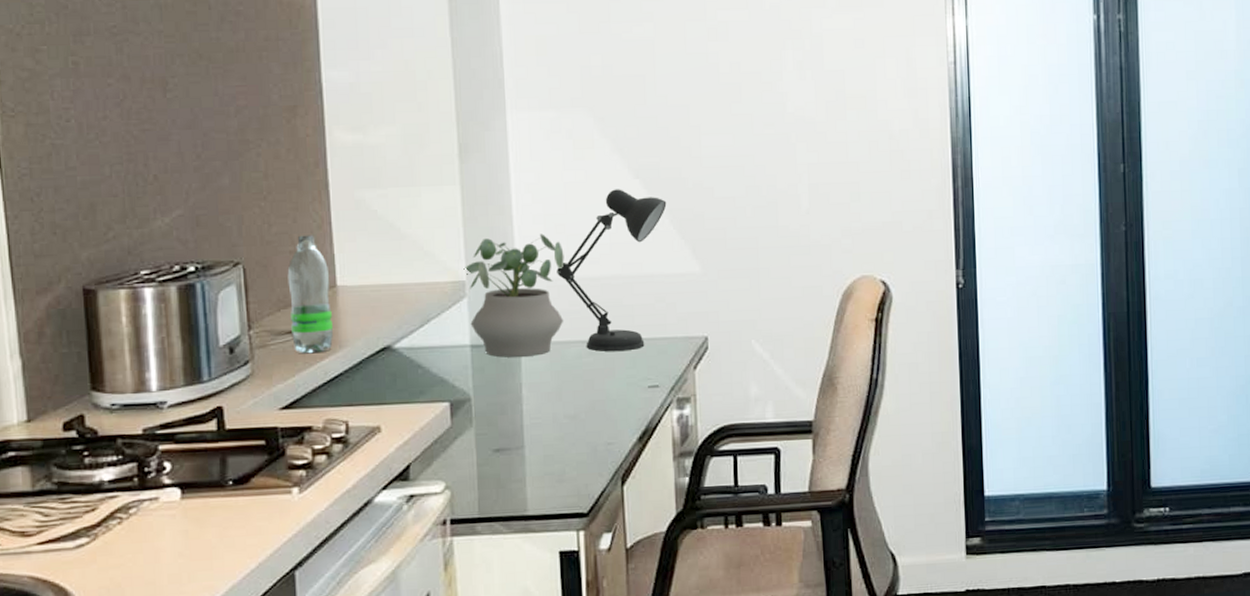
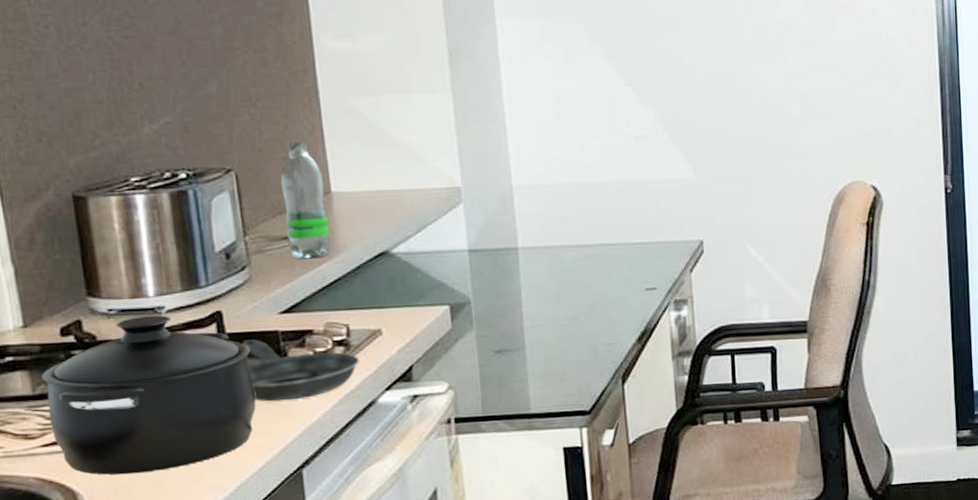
saucepan: none [42,410,252,575] -> present [41,315,256,475]
frying pan: none [241,435,357,500] -> present [242,339,359,402]
potted plant: present [464,234,564,358] -> none [458,140,560,262]
desk lamp: present [557,189,667,352] -> none [551,96,659,256]

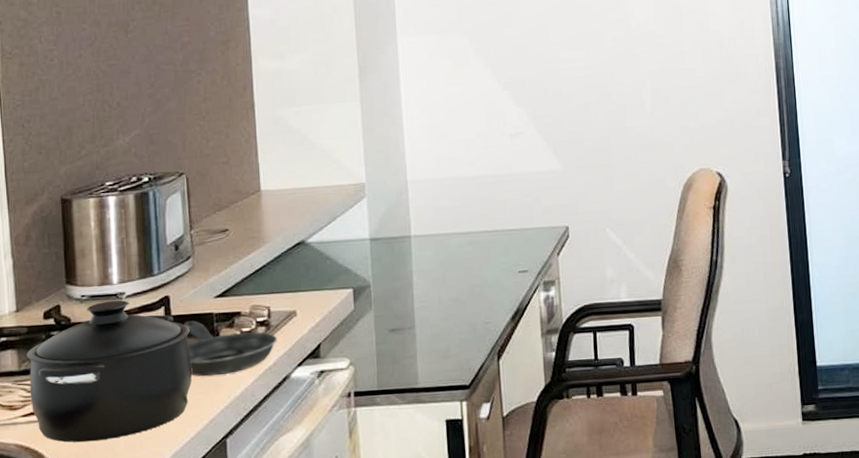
bottle: present [280,142,330,259] -> none [221,147,258,250]

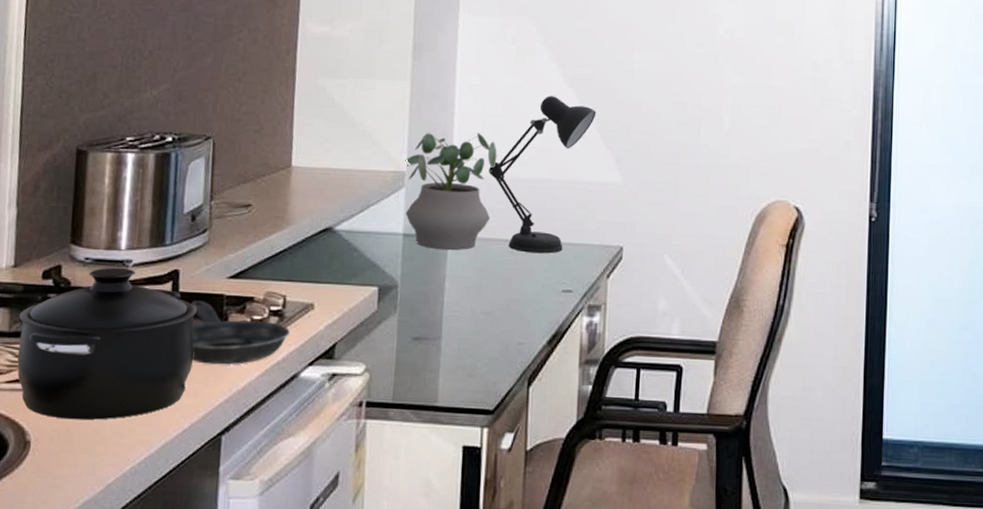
potted plant: none [363,140,447,249] -> present [405,133,497,250]
desk lamp: none [440,99,531,242] -> present [489,96,596,254]

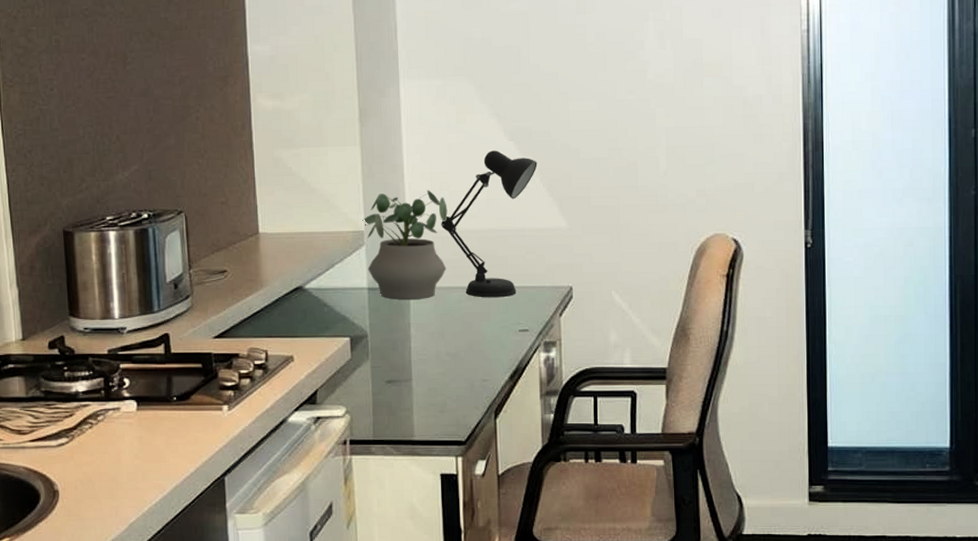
saucepan: present [17,267,197,420] -> none [33,334,192,470]
frying pan: present [191,300,290,365] -> none [183,359,274,415]

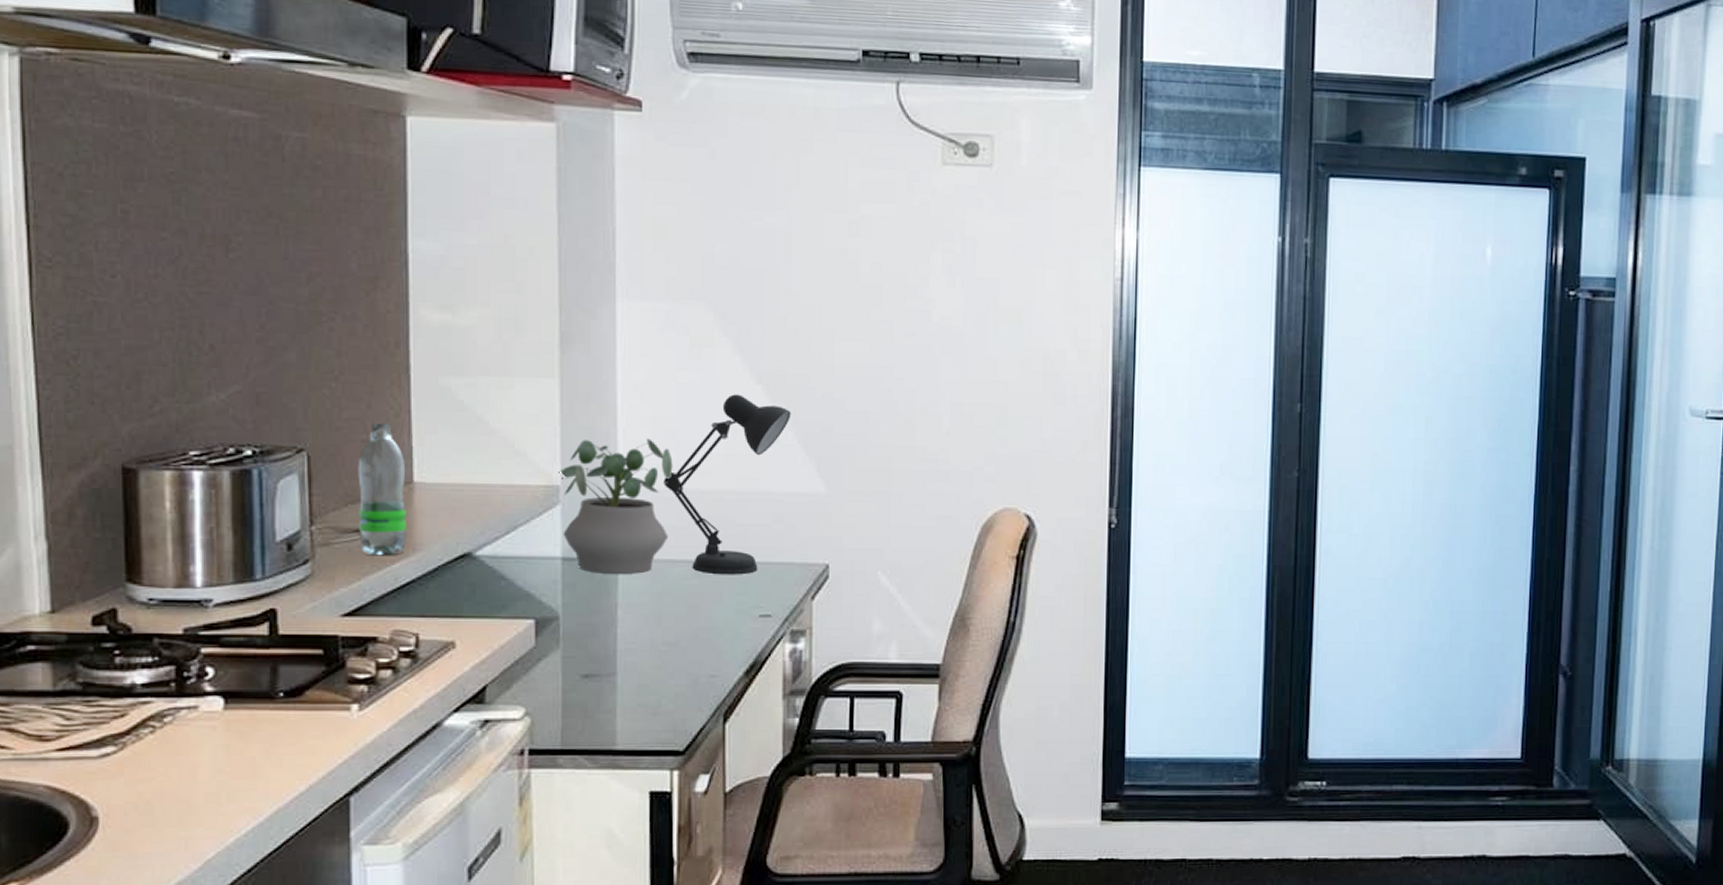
bottle: none [220,188,256,291] -> present [358,423,408,556]

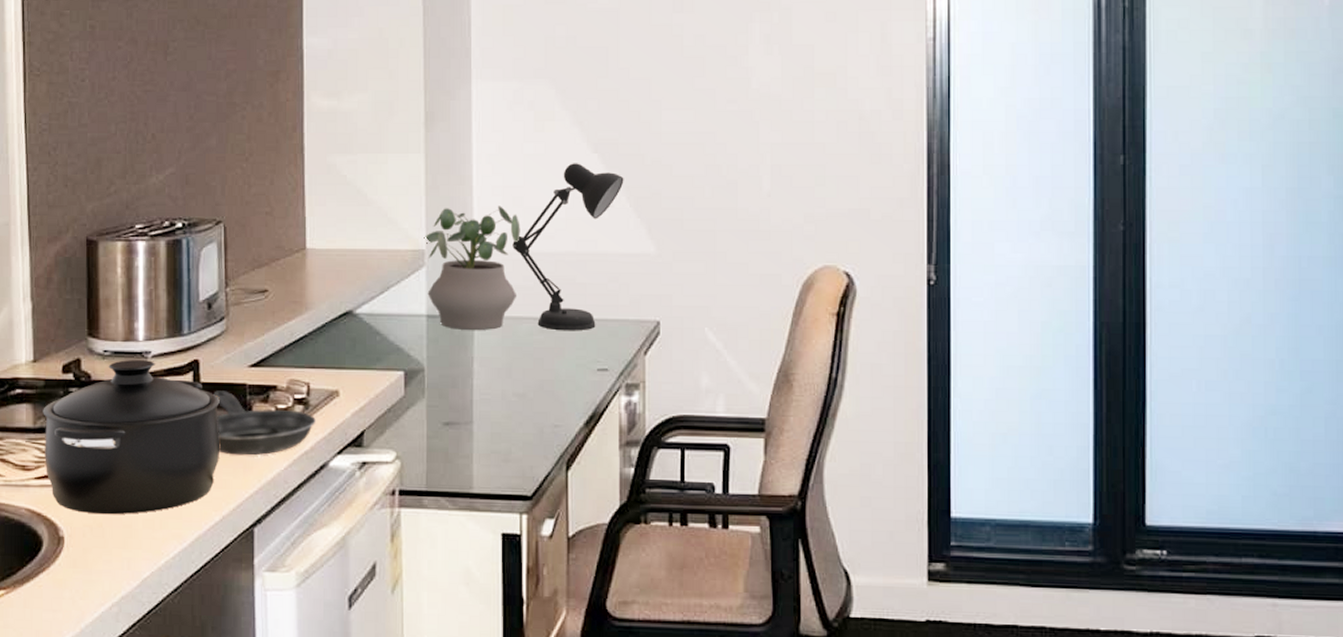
saucepan: none [65,608,306,789] -> present [43,359,221,515]
frying pan: none [296,643,427,716] -> present [213,390,316,456]
bottle: present [358,423,408,556] -> none [263,197,301,314]

